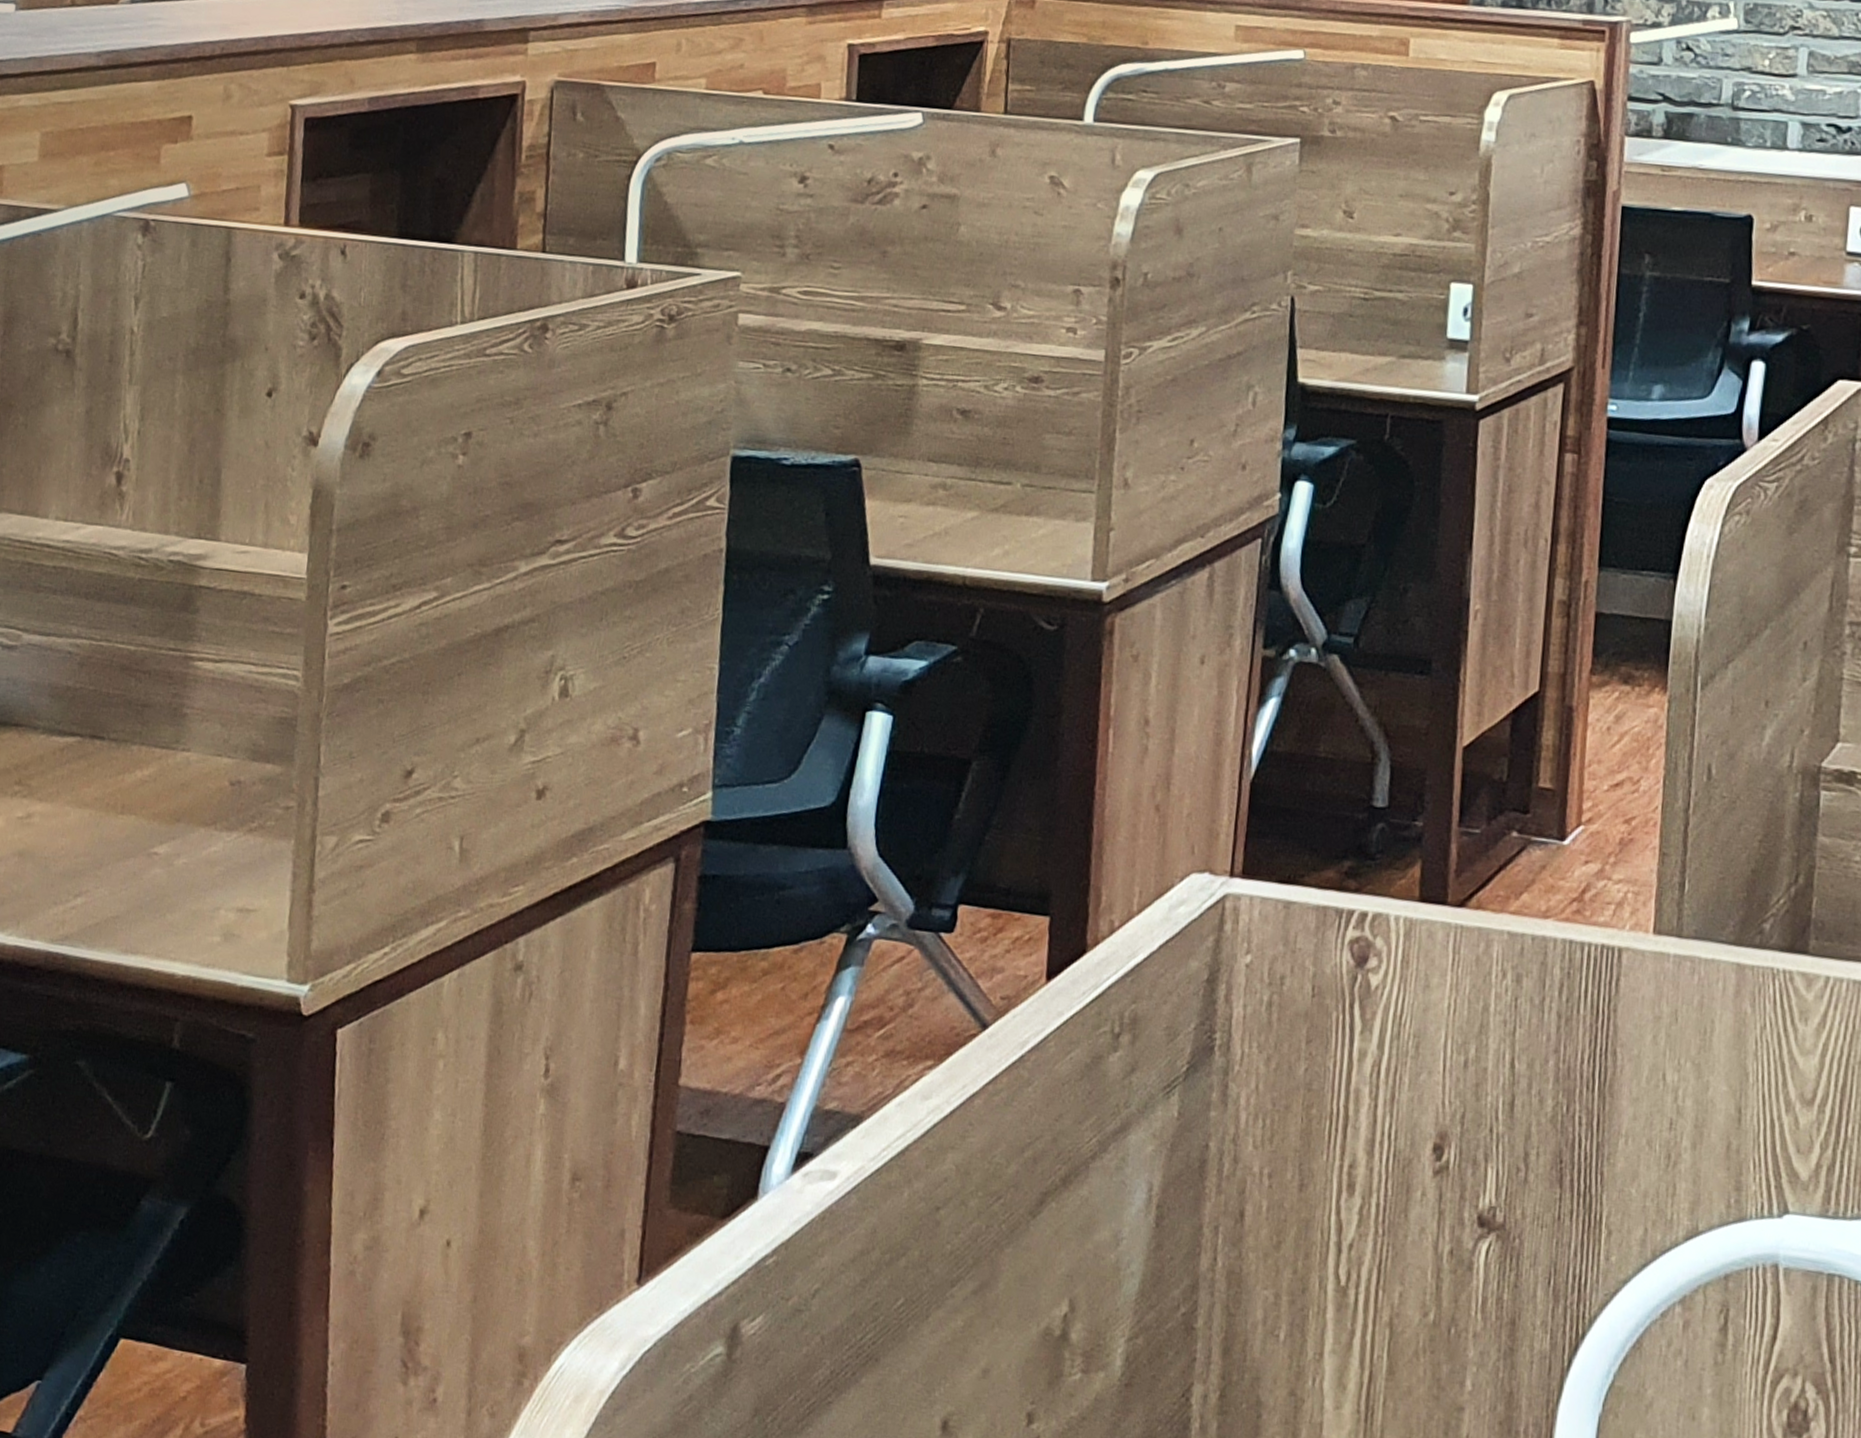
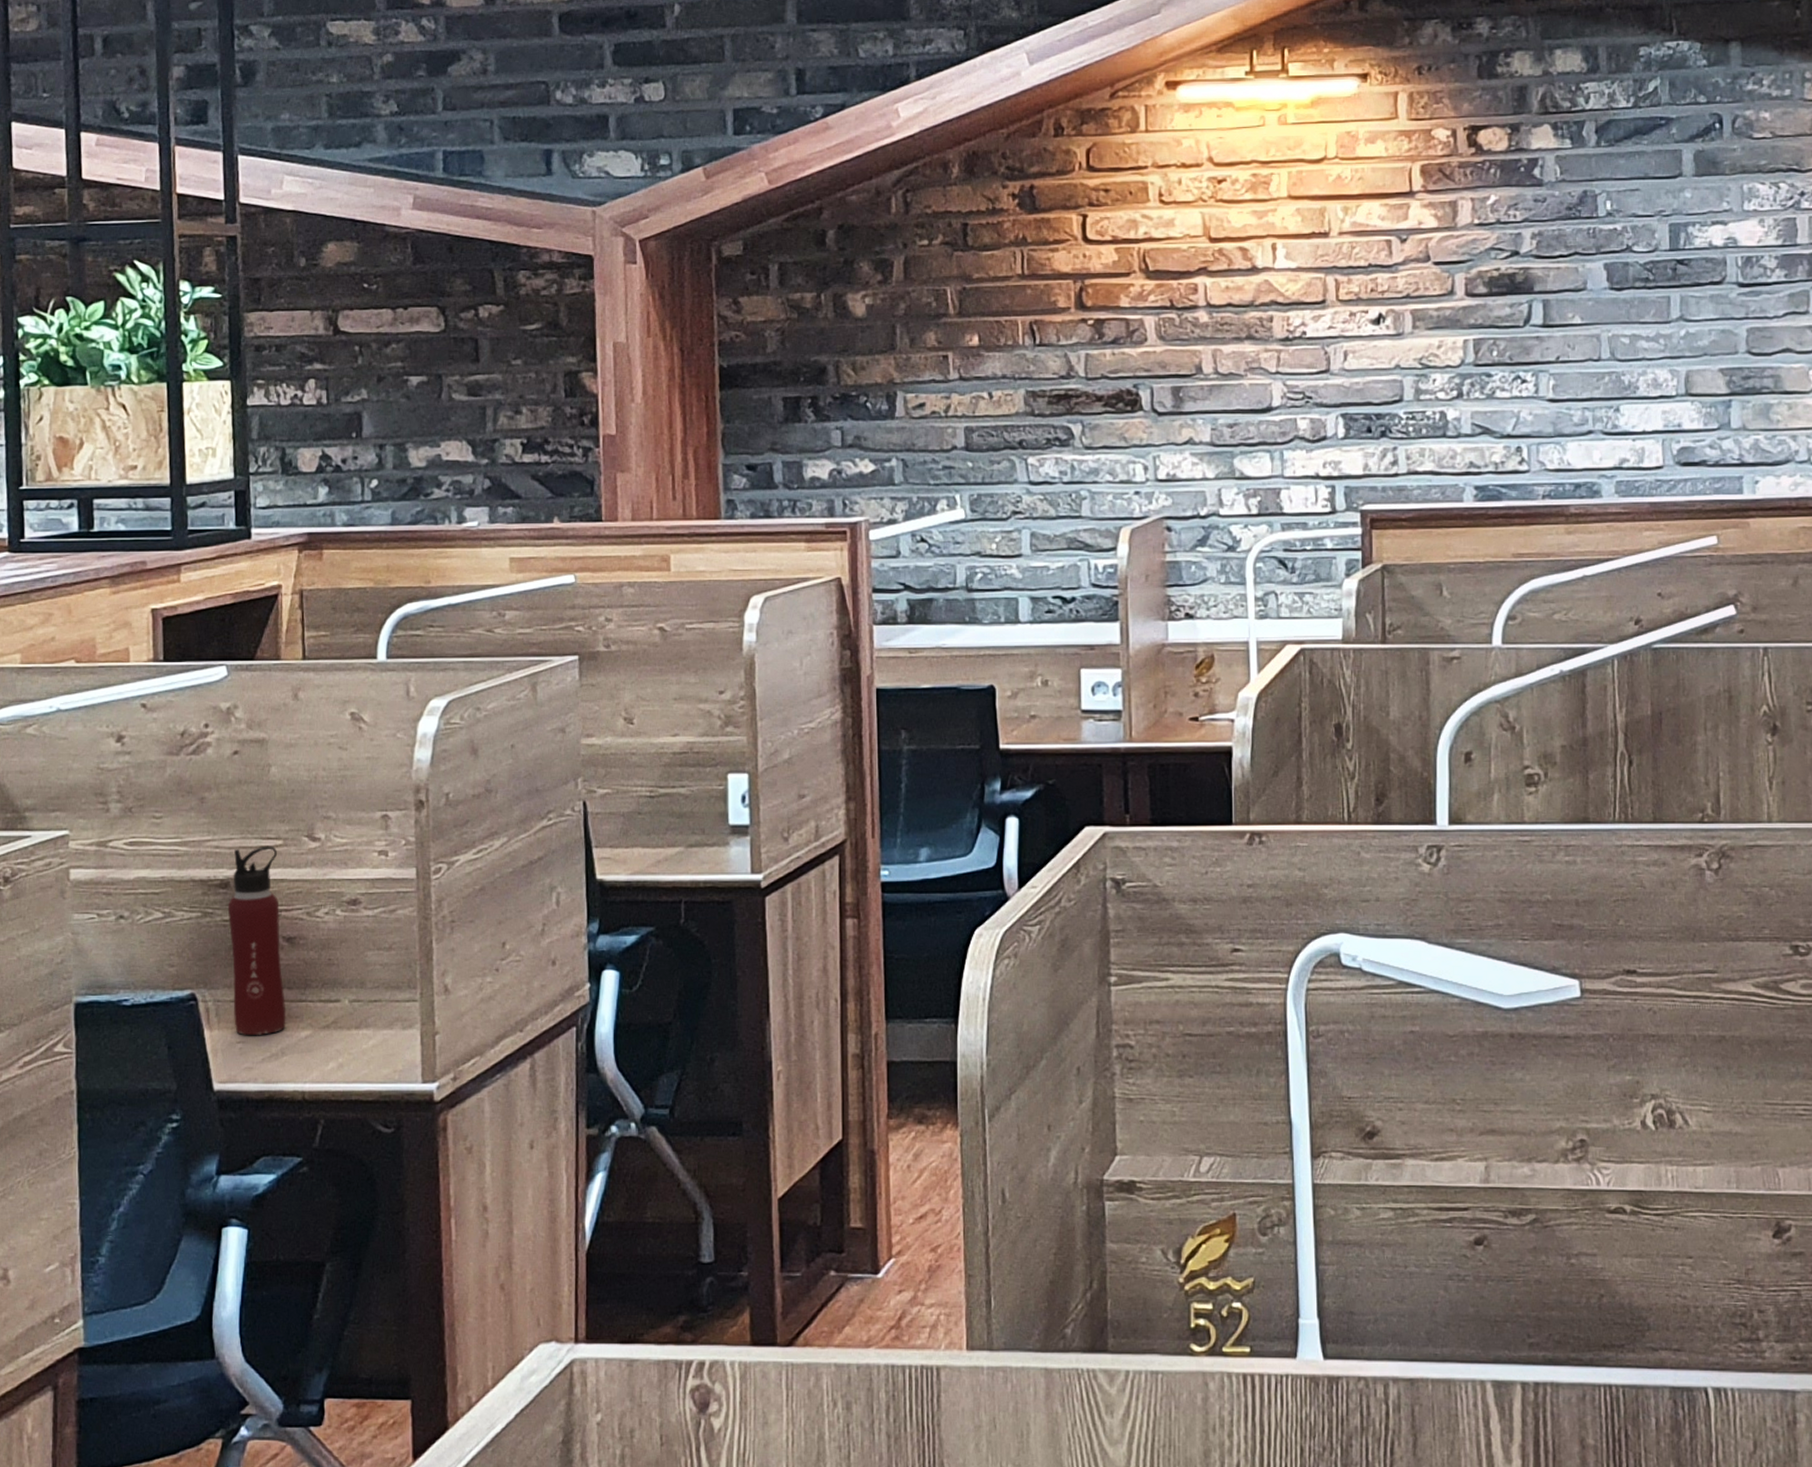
water bottle: none [897,309,960,512] -> present [227,845,286,1035]

